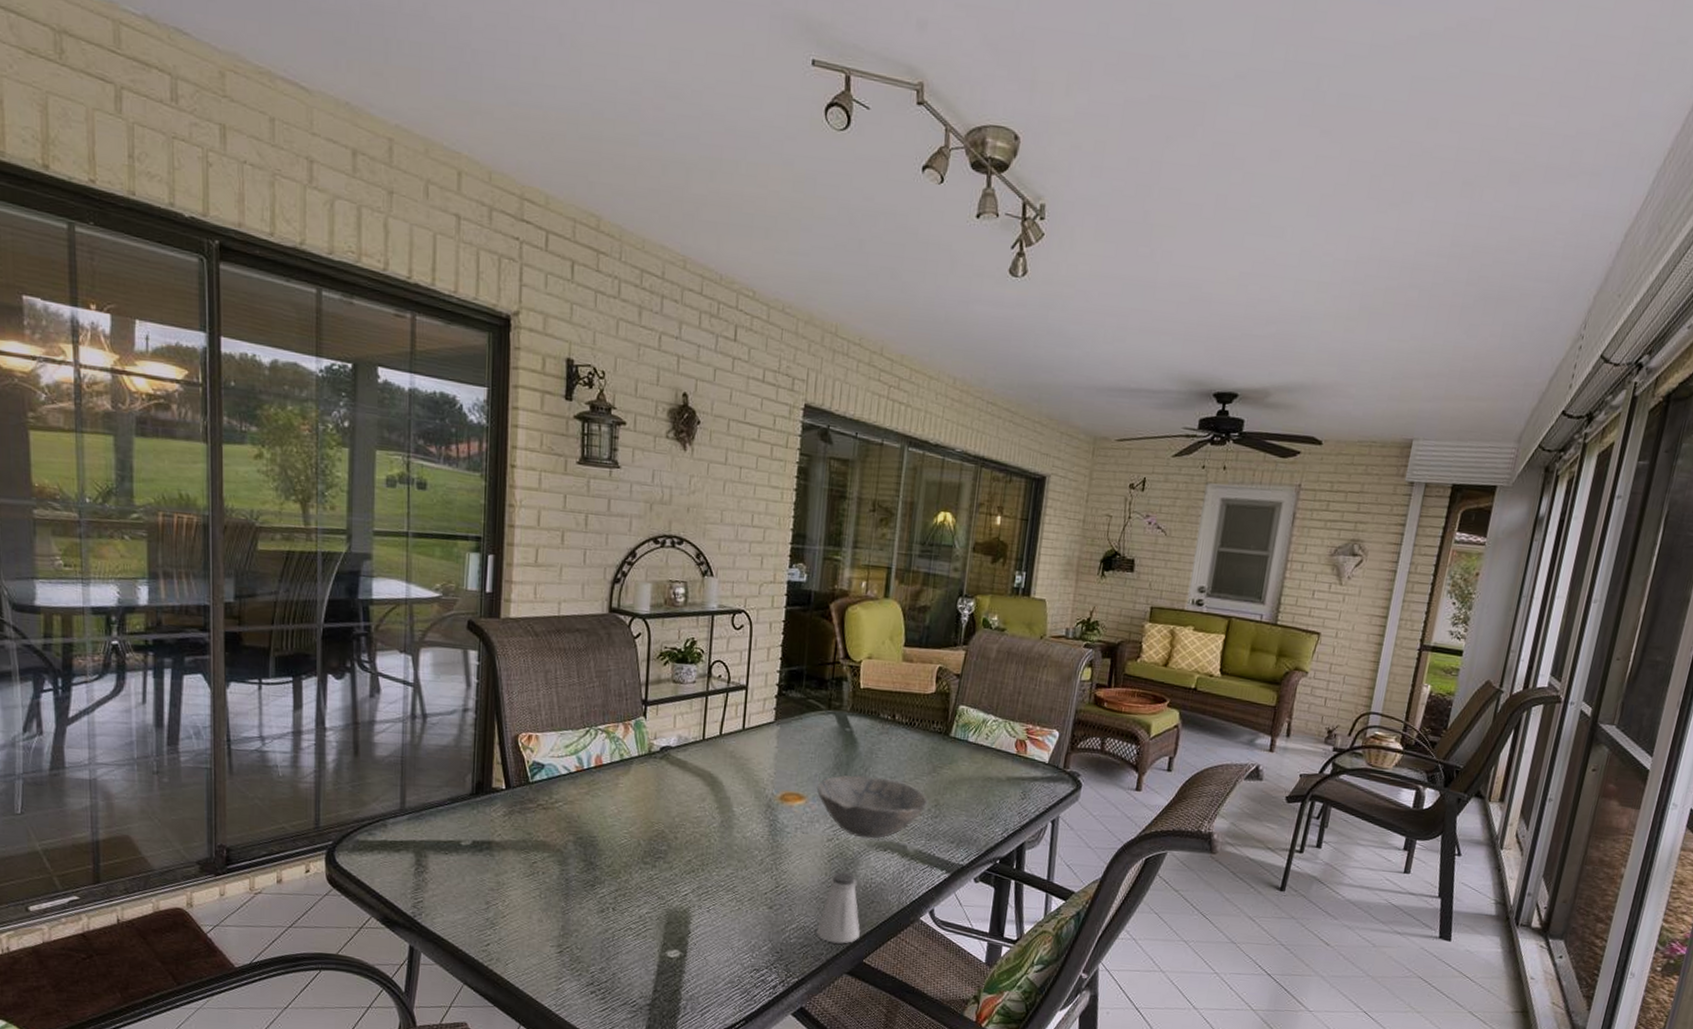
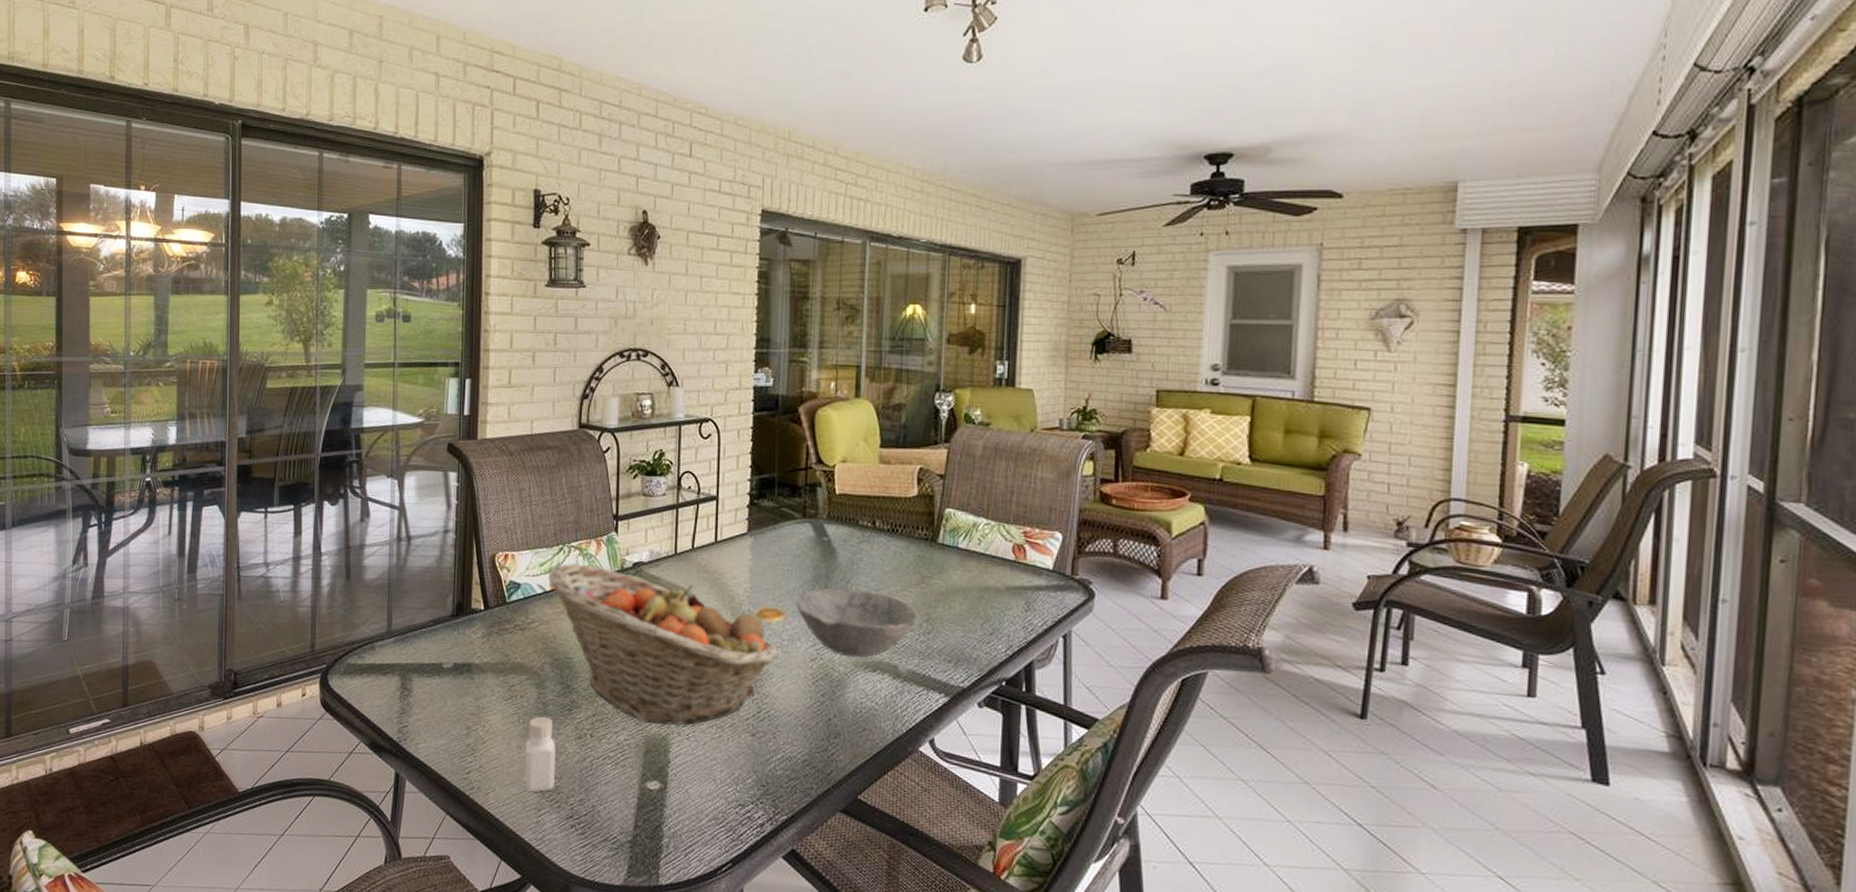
pepper shaker: none [544,891,578,962] -> present [523,716,556,793]
fruit basket: none [574,746,799,899] -> present [549,563,779,725]
saltshaker: present [817,872,860,944] -> none [805,695,852,777]

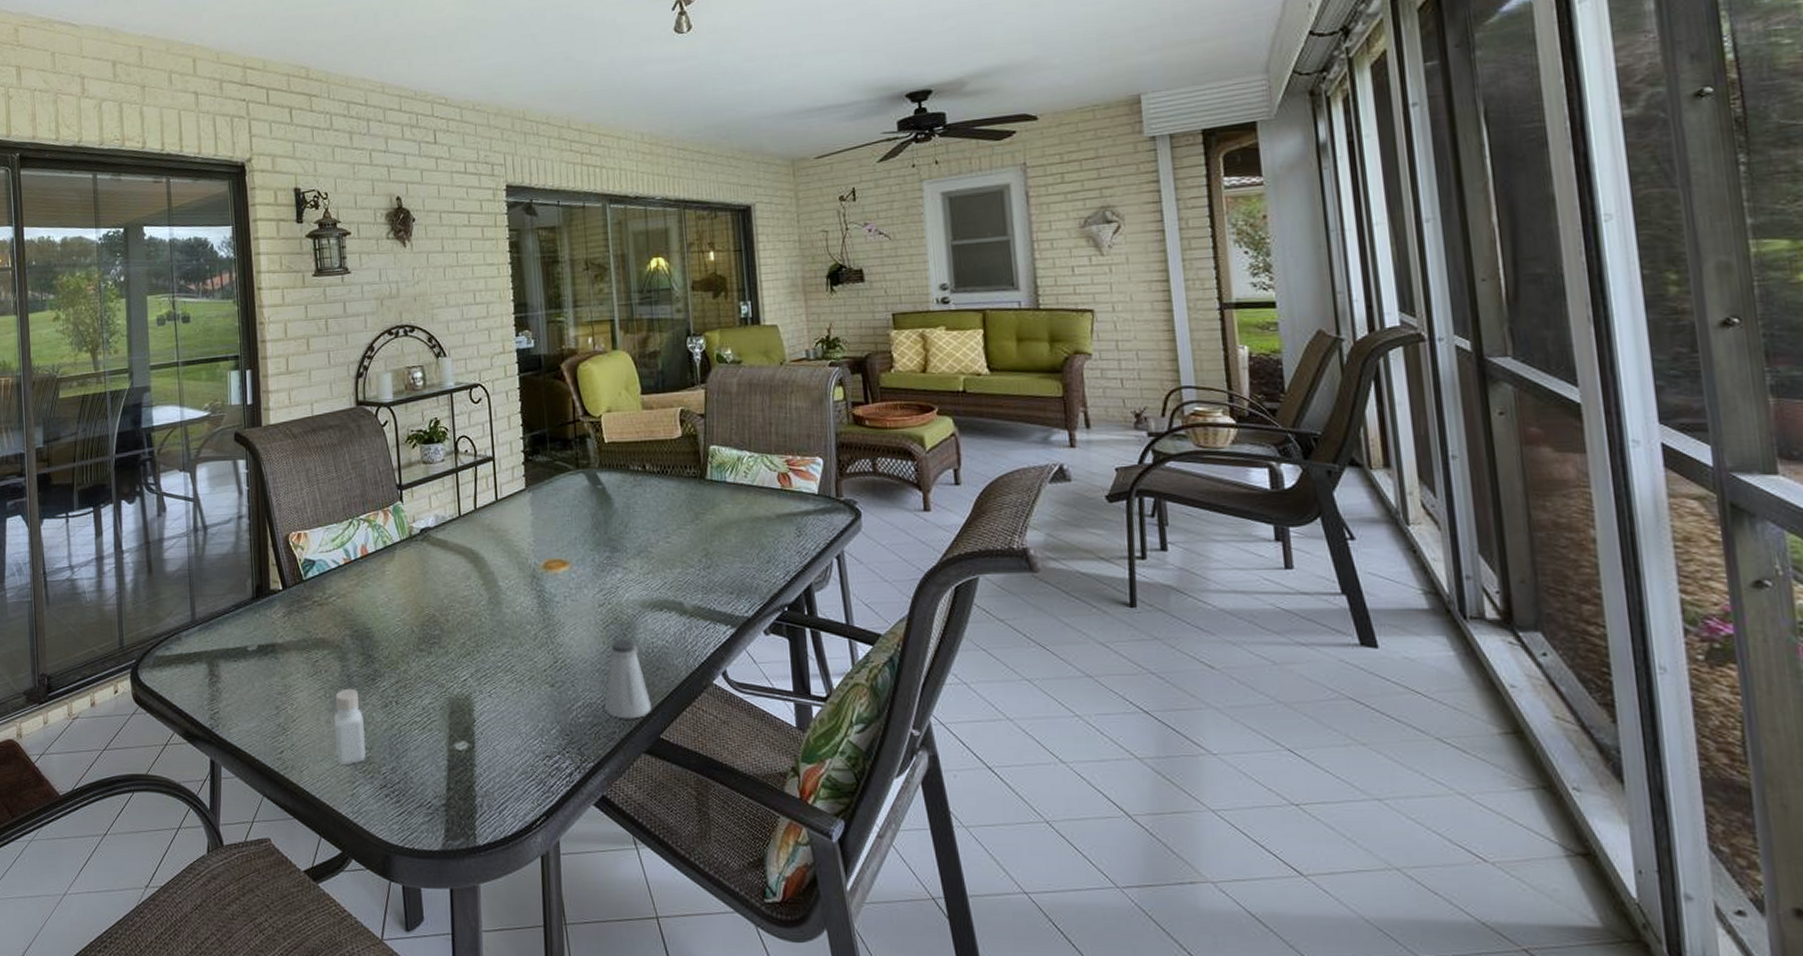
fruit basket: present [549,563,779,725] -> none [341,535,568,685]
bowl: present [795,587,919,658] -> none [578,532,698,599]
saltshaker: none [805,695,852,777] -> present [604,638,651,719]

